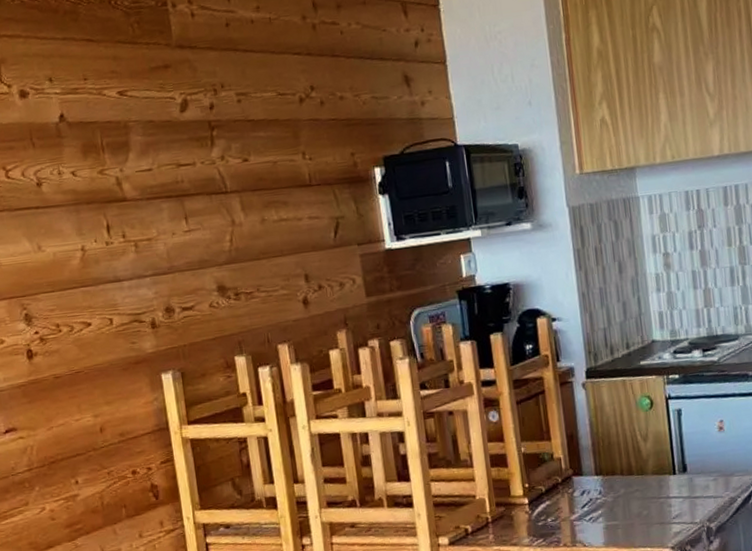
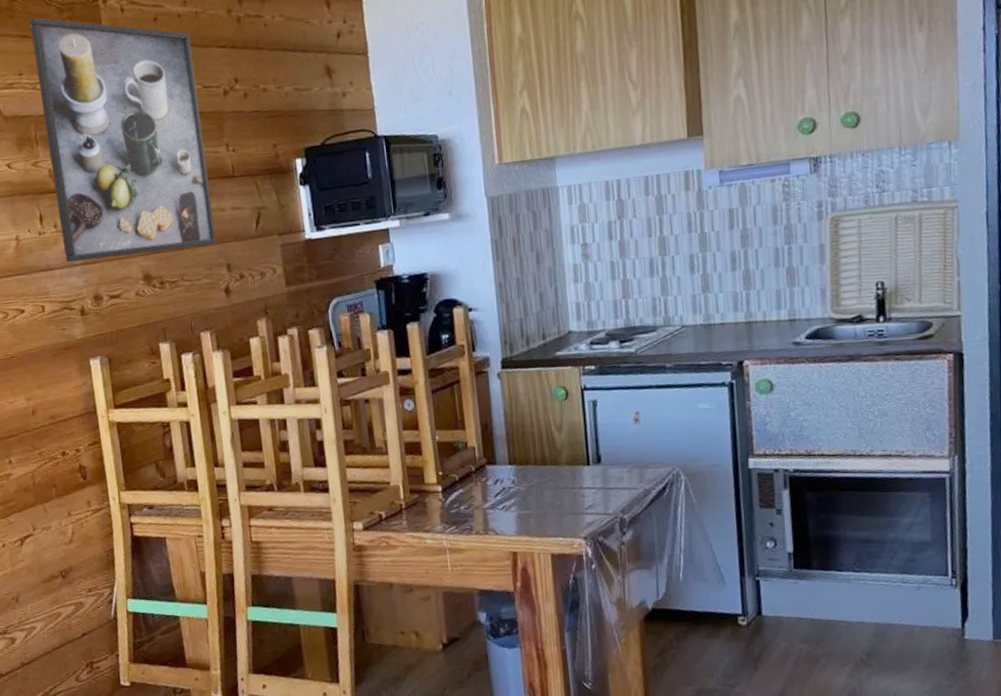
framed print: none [94,21,293,274] -> present [29,17,216,263]

